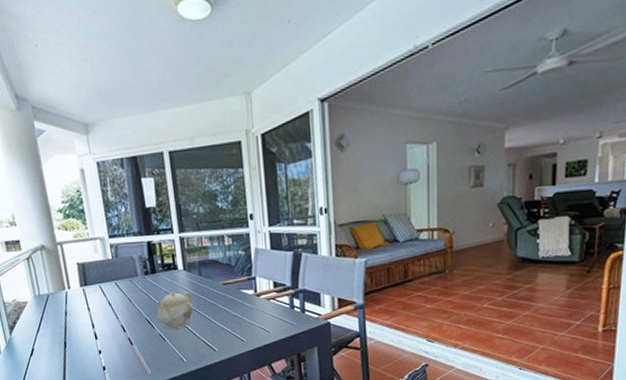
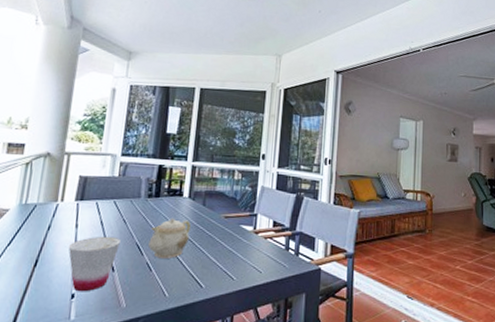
cup: none [87,314,132,365] -> present [68,236,122,292]

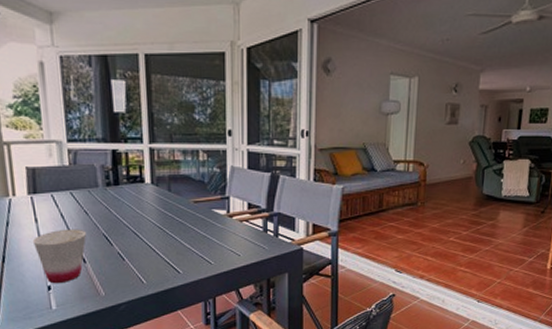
teapot: present [148,218,191,259] -> none [116,206,159,247]

